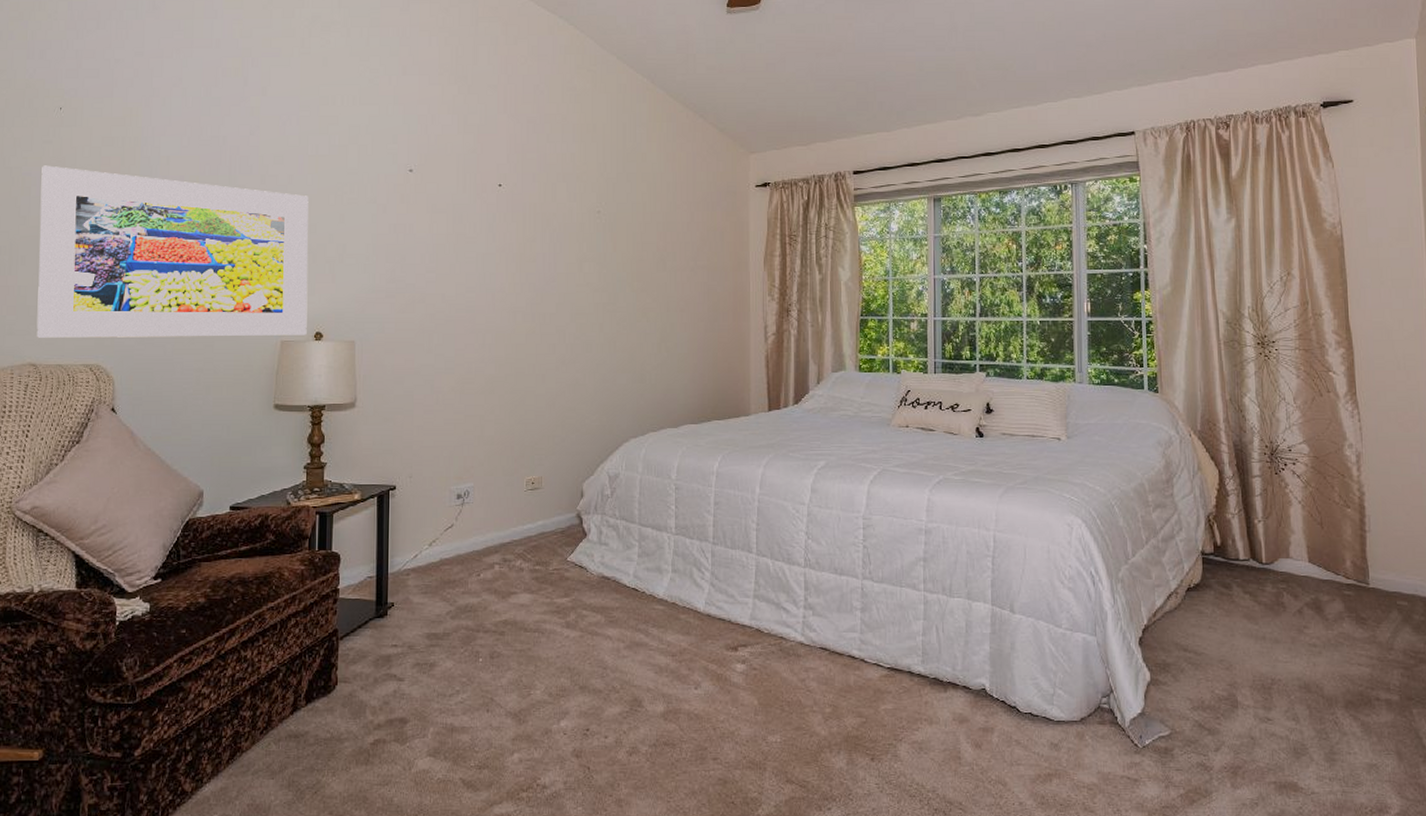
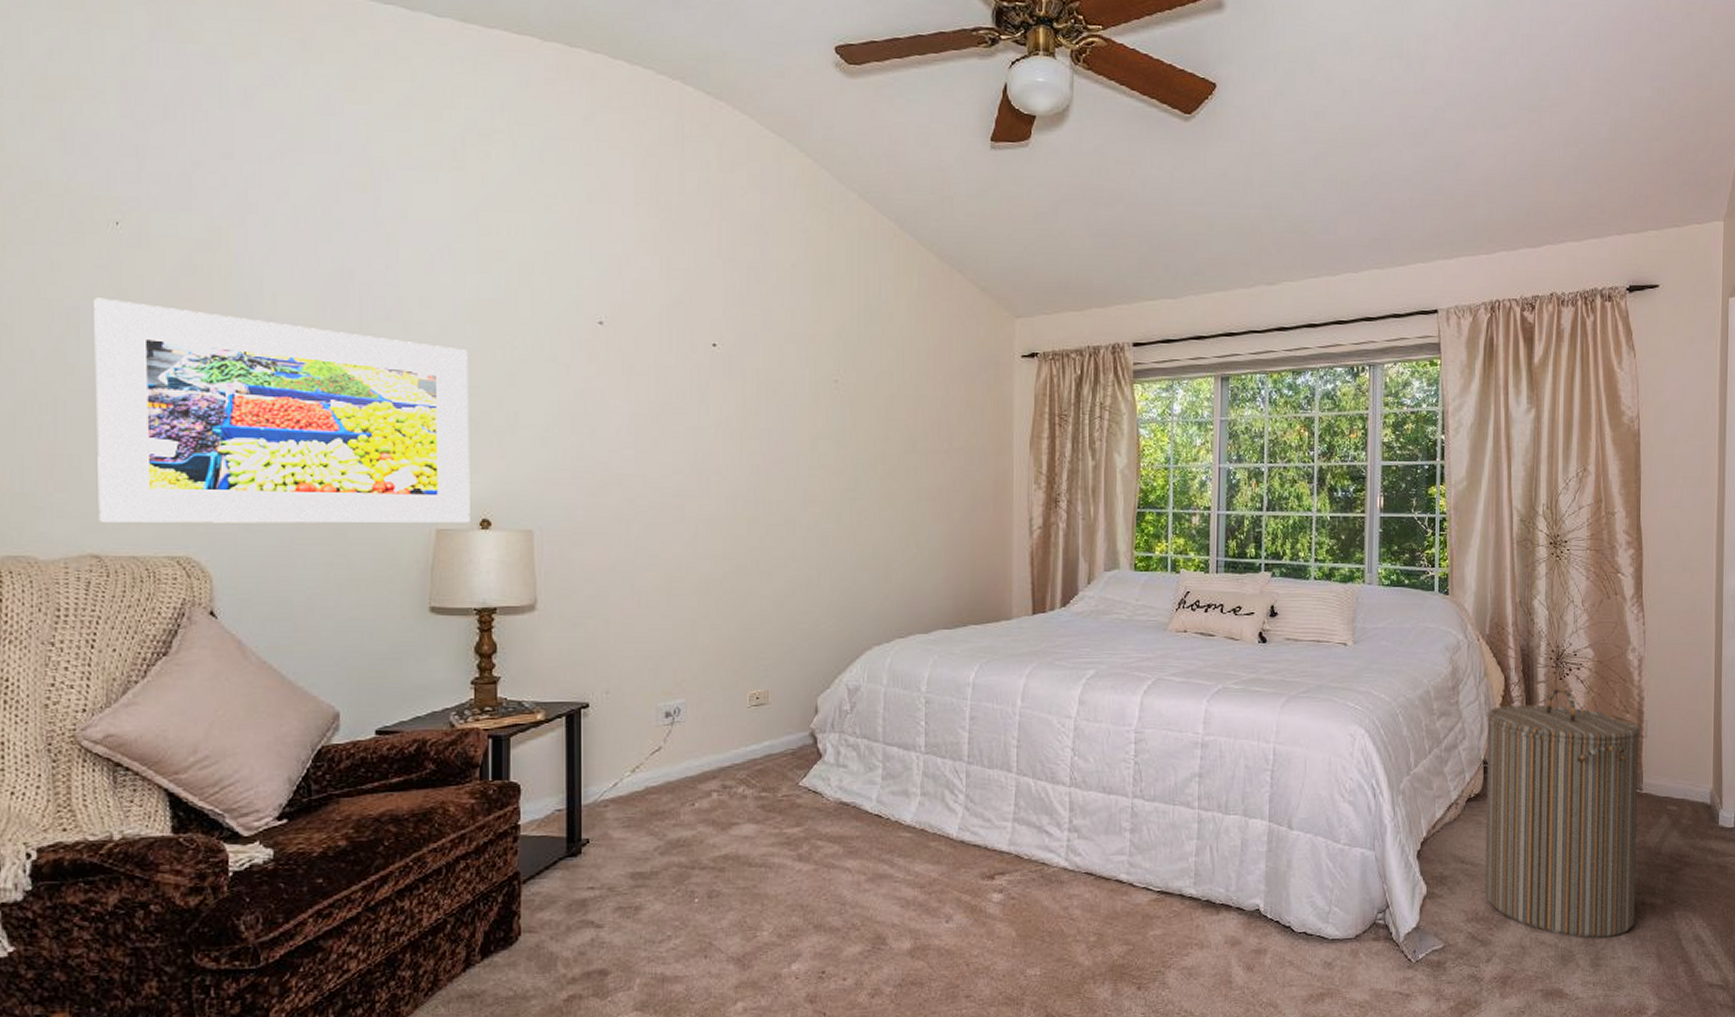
laundry hamper: none [1203,482,1370,732] -> present [1484,688,1640,938]

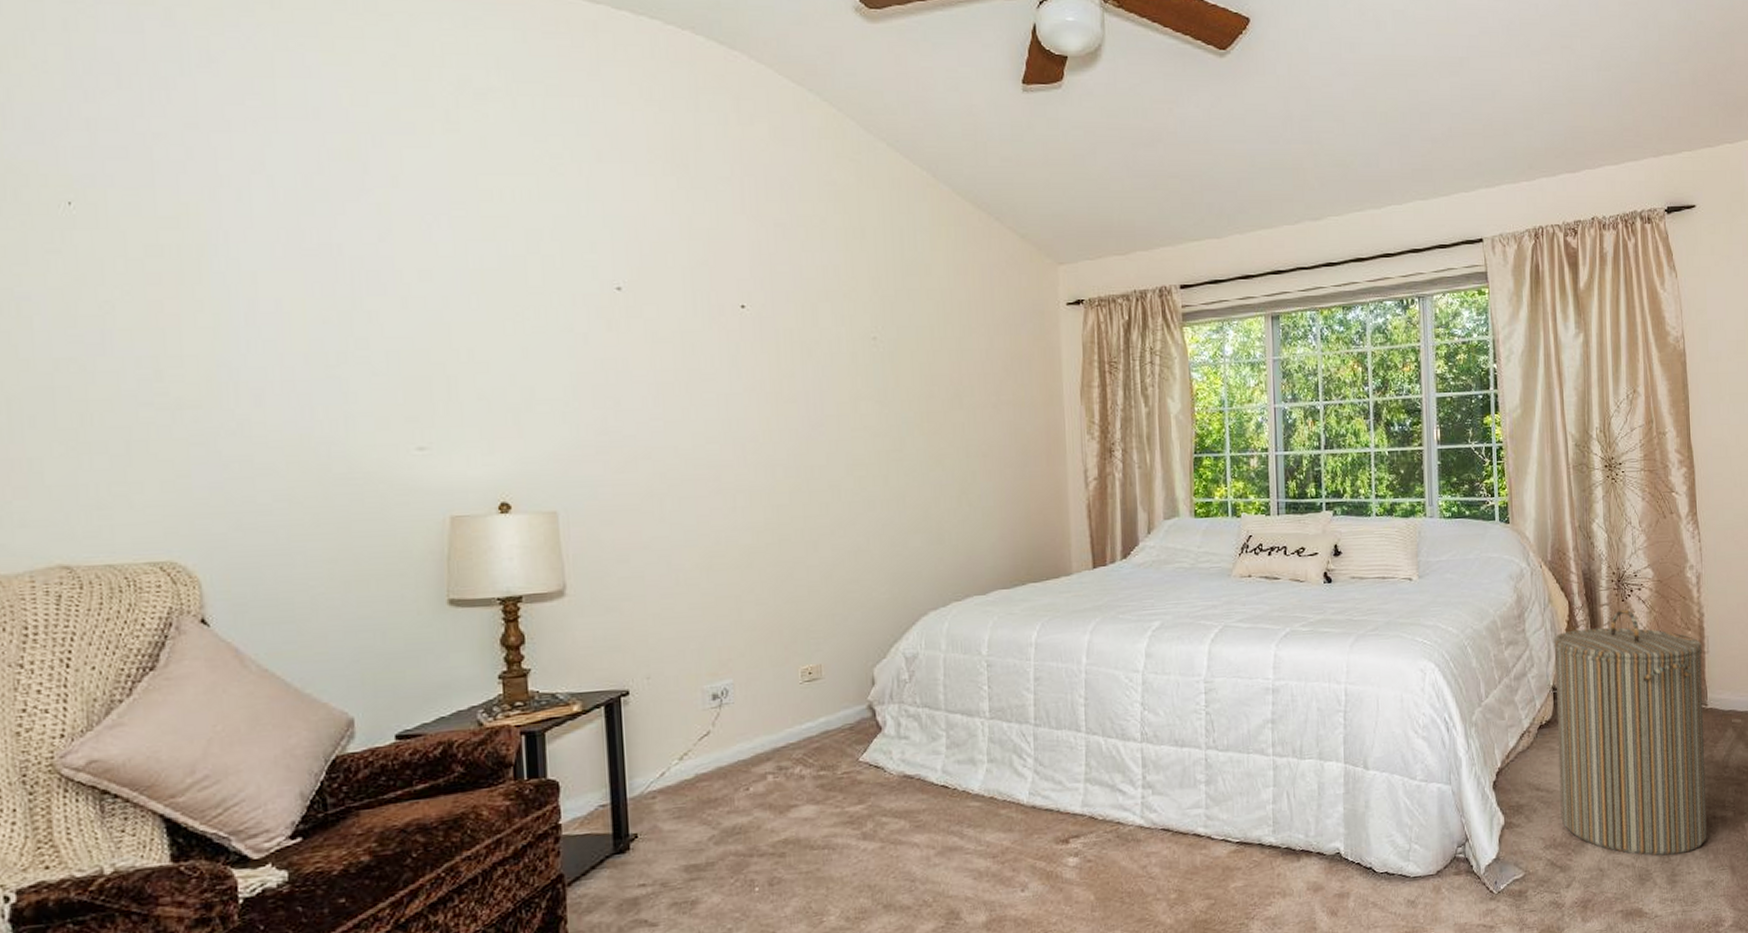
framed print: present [94,298,470,524] -> none [47,285,488,530]

